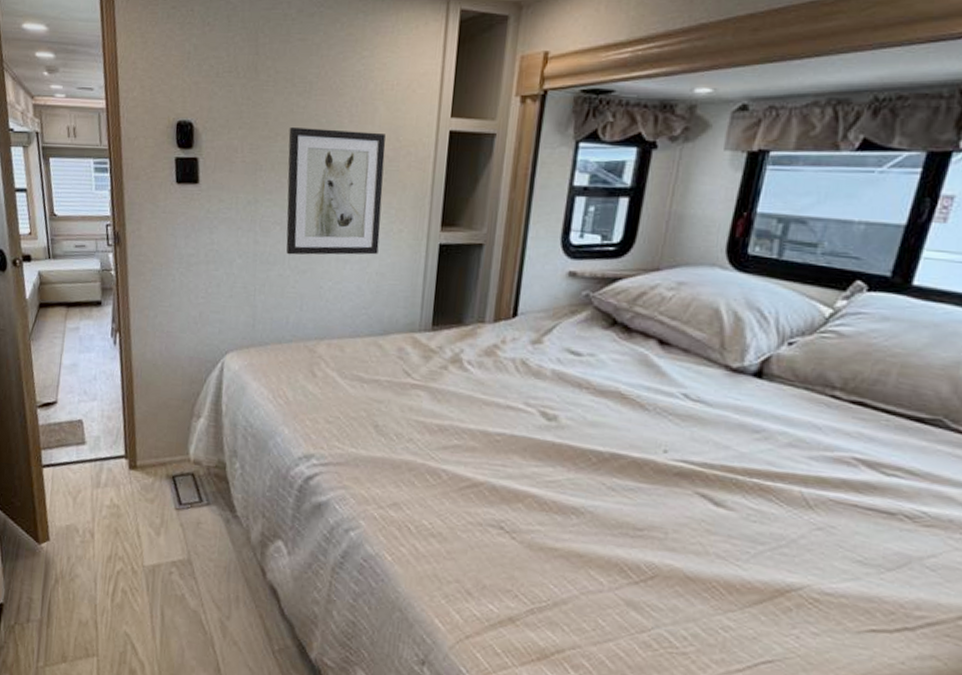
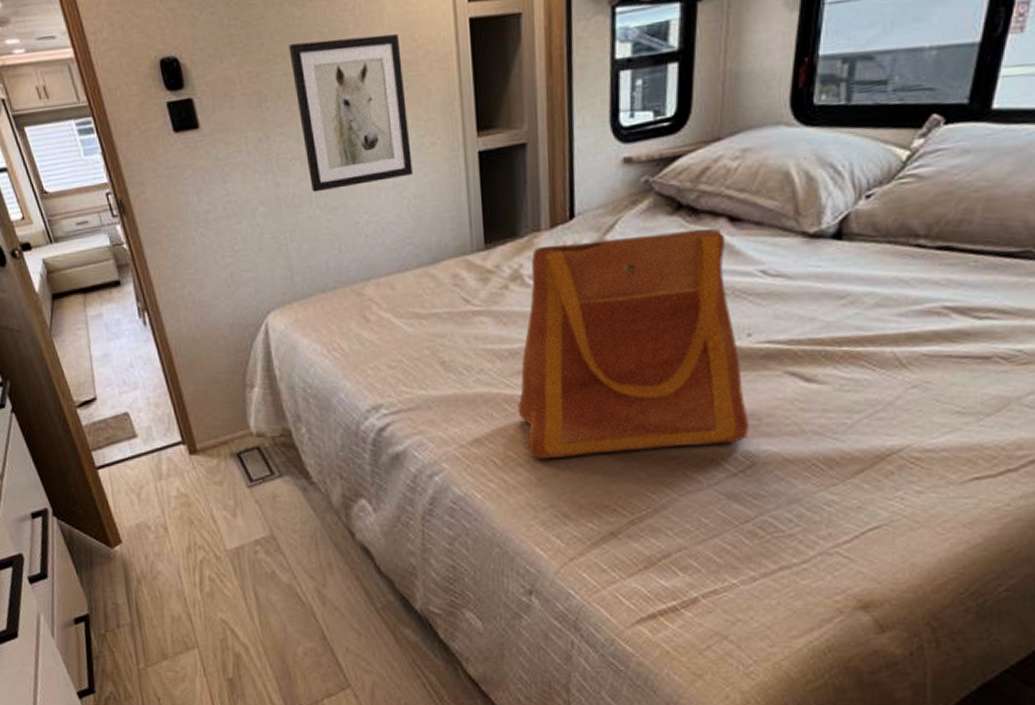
tote bag: none [438,336,657,552] -> present [517,228,750,460]

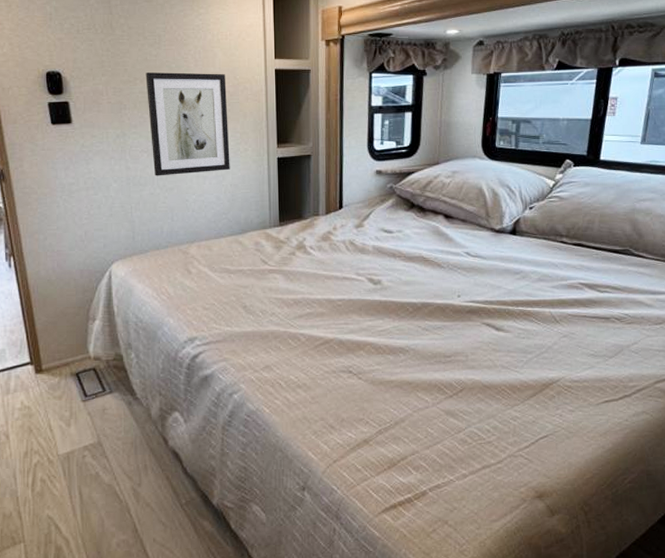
tote bag: present [517,228,750,460] -> none [299,221,461,383]

